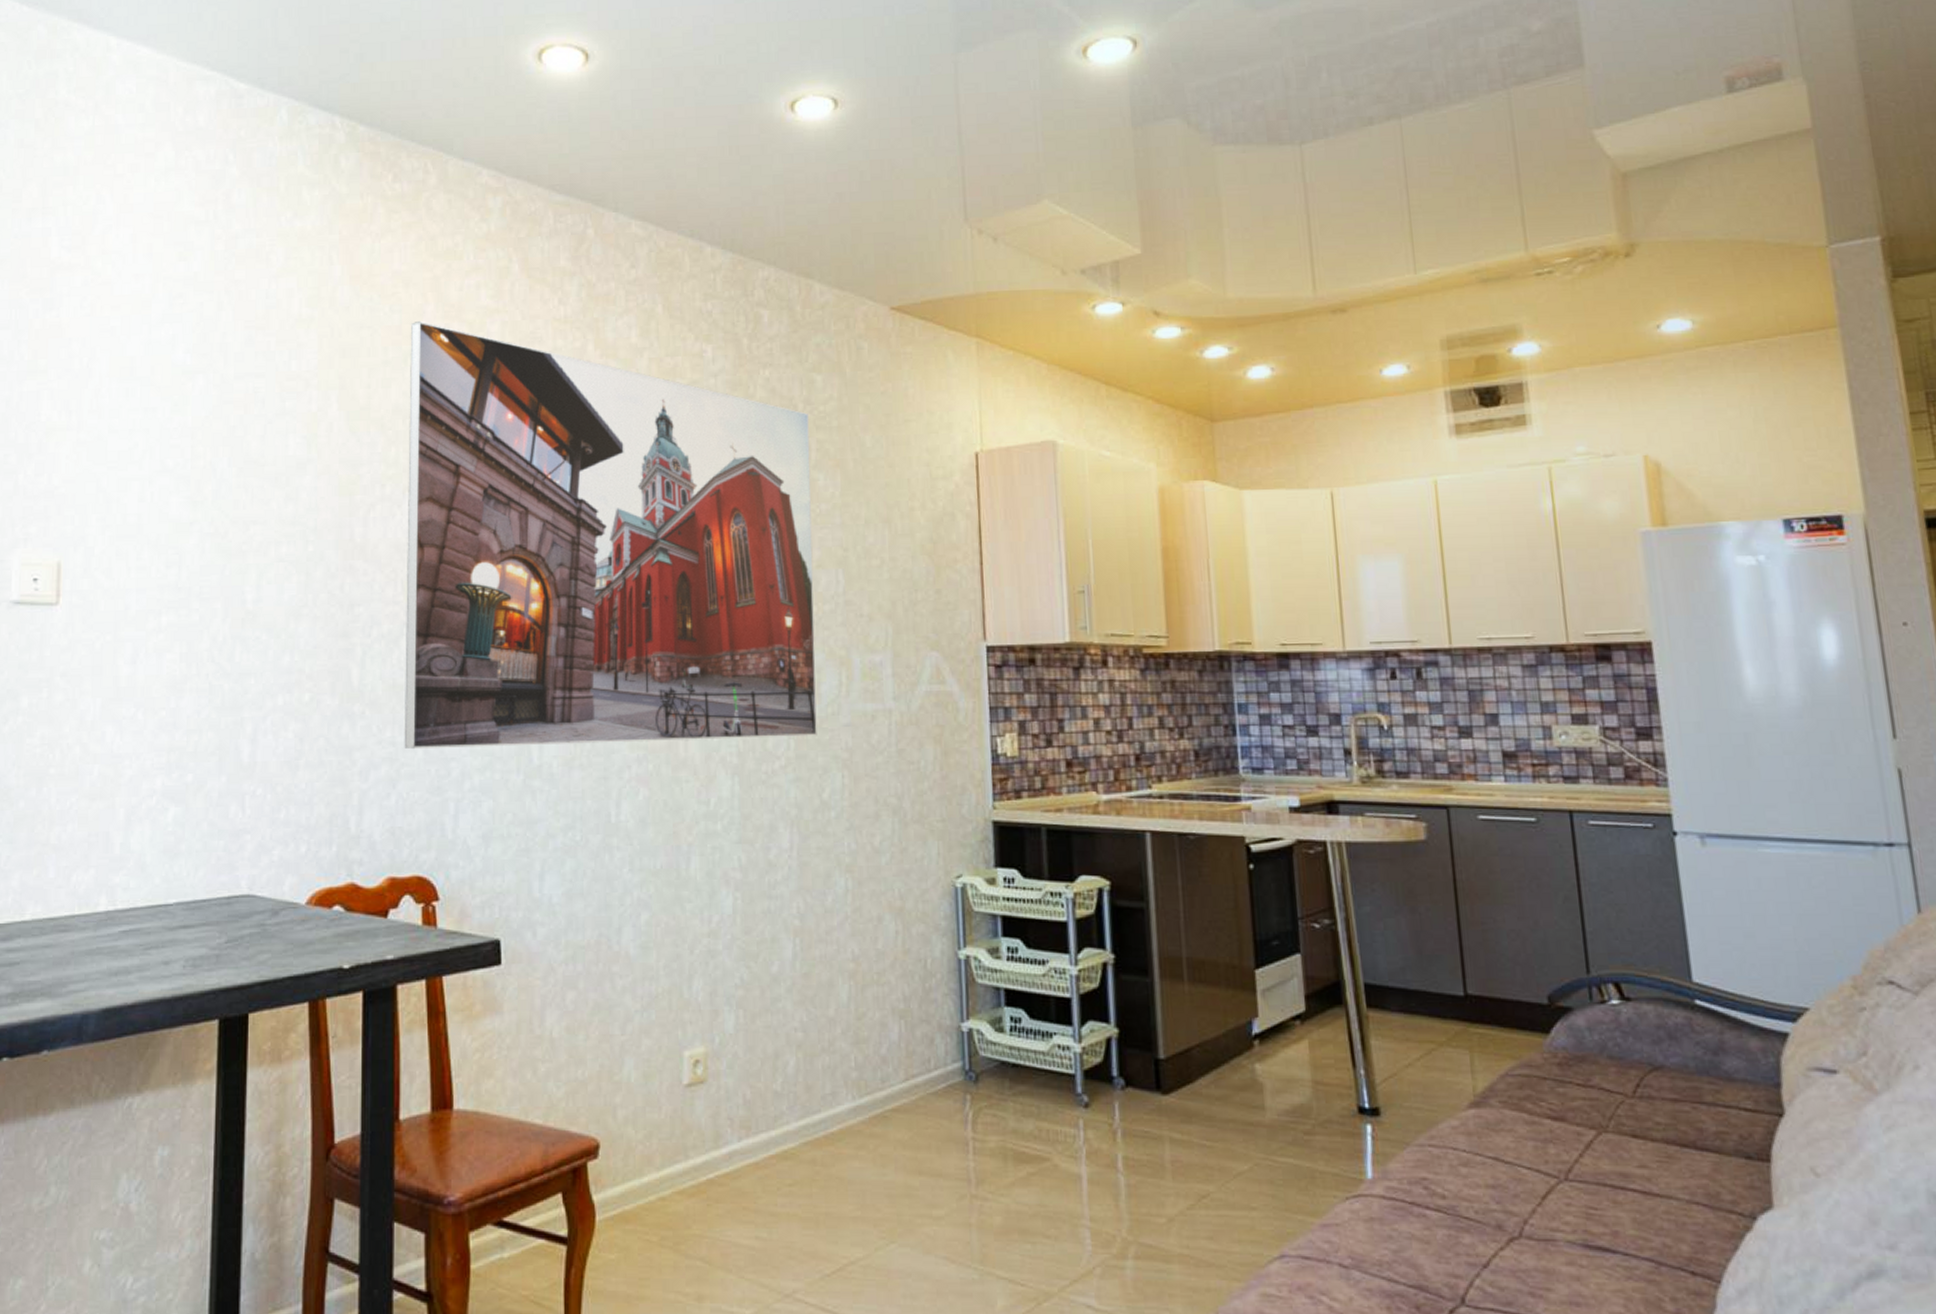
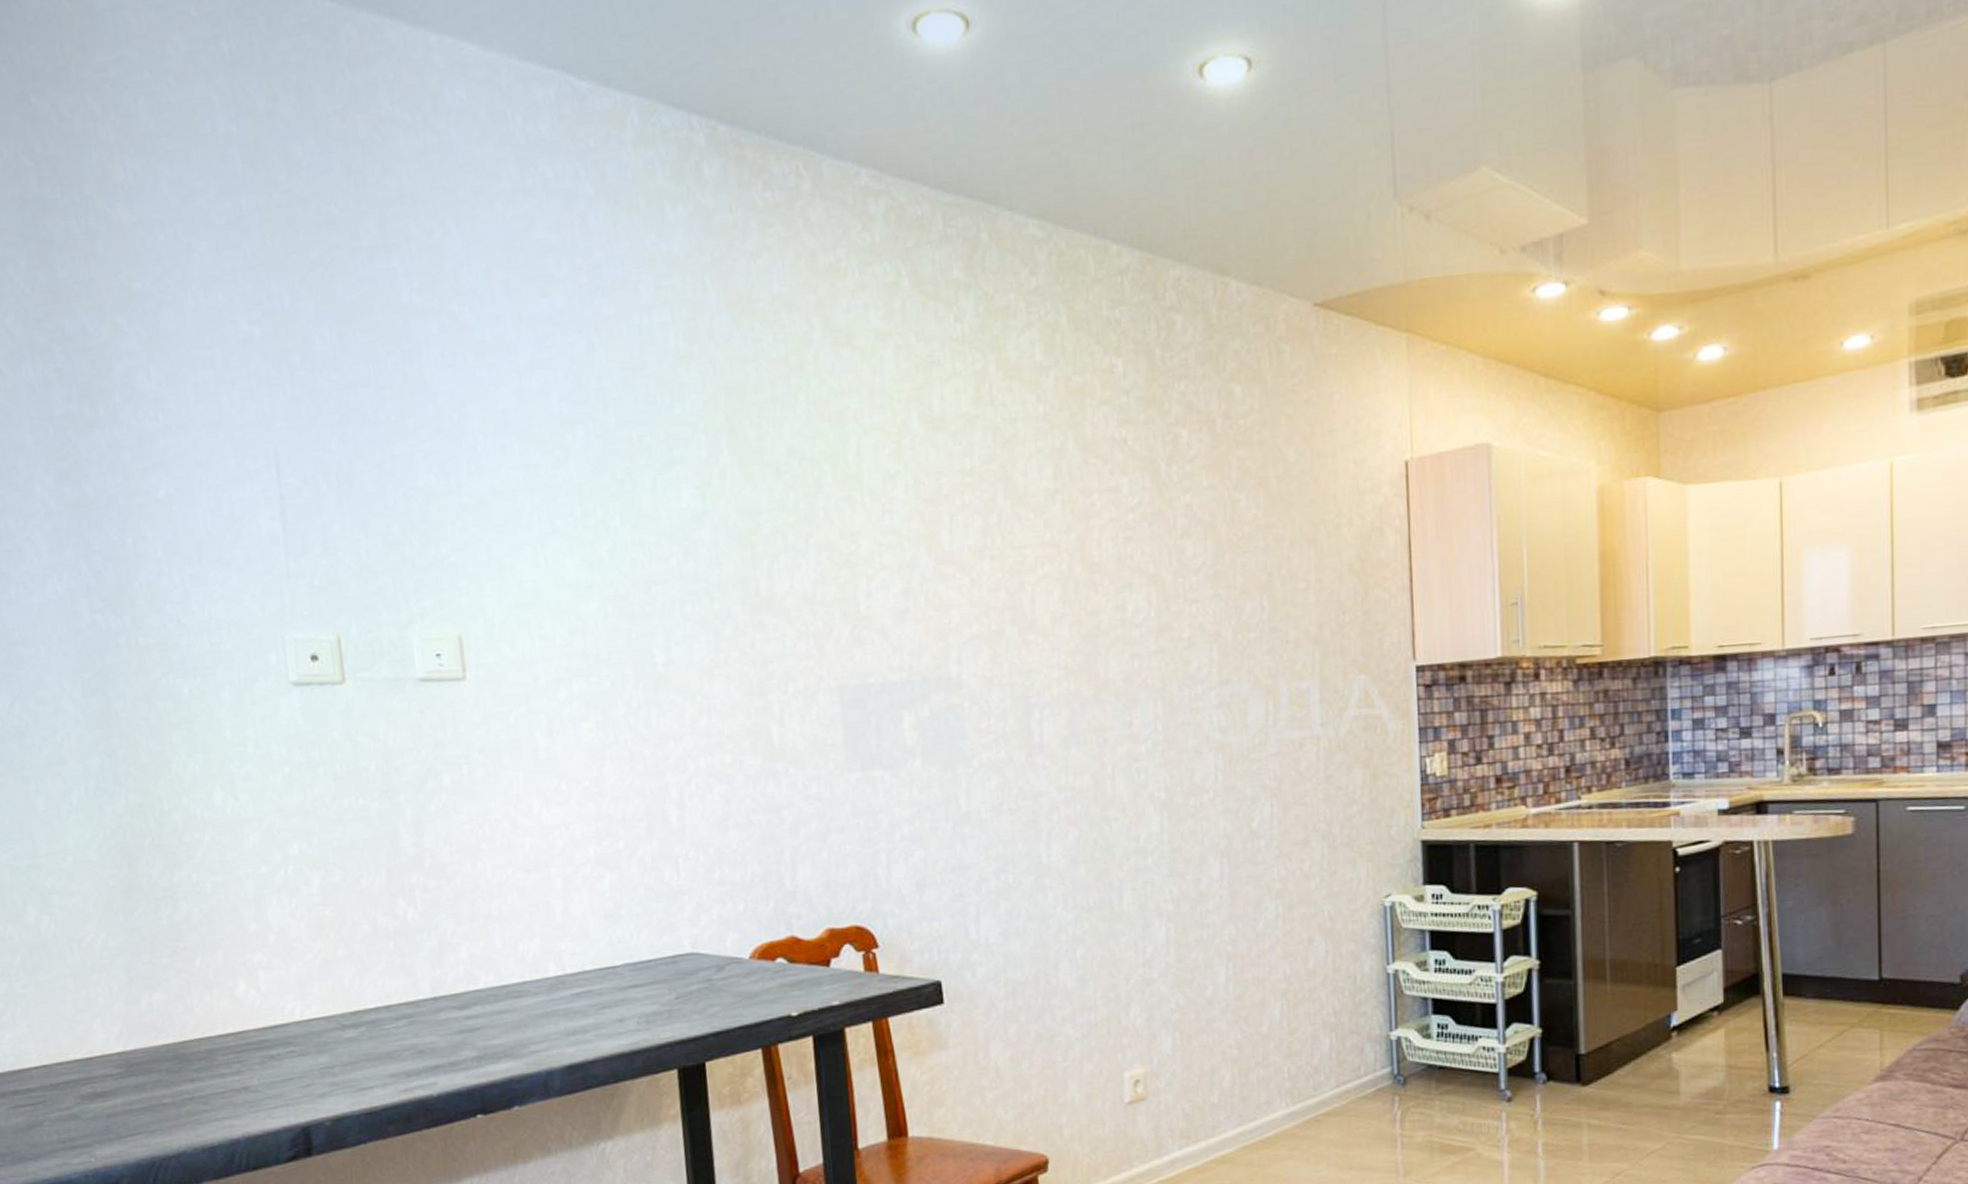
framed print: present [404,320,817,750] -> none [798,349,1245,804]

